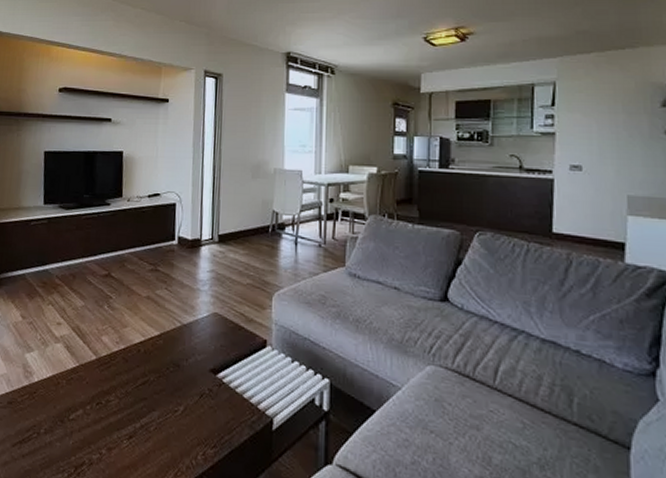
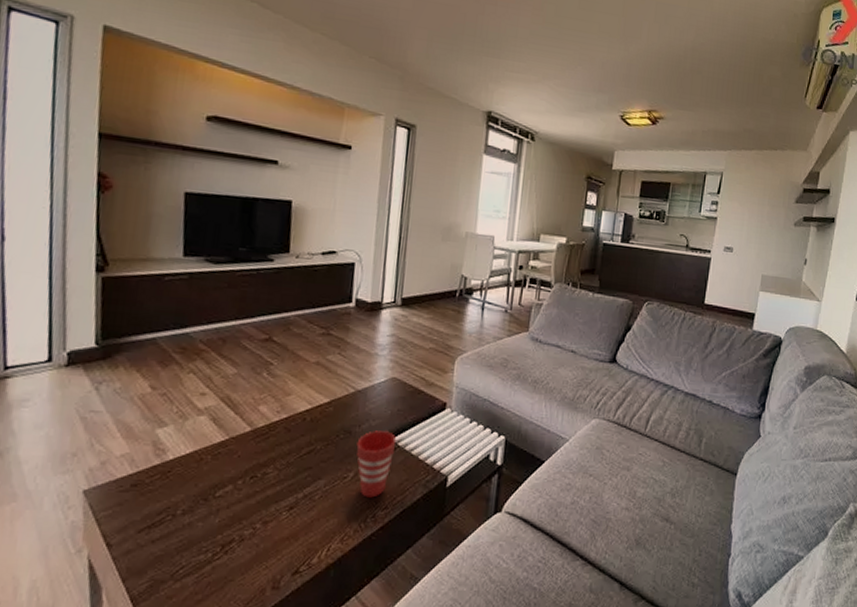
cup: none [185,365,220,435] -> present [356,430,396,498]

